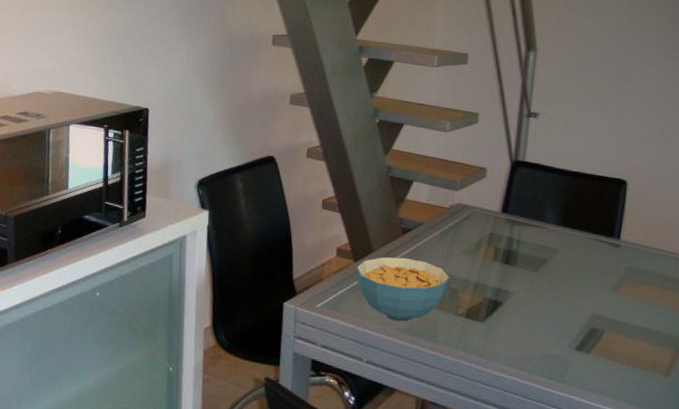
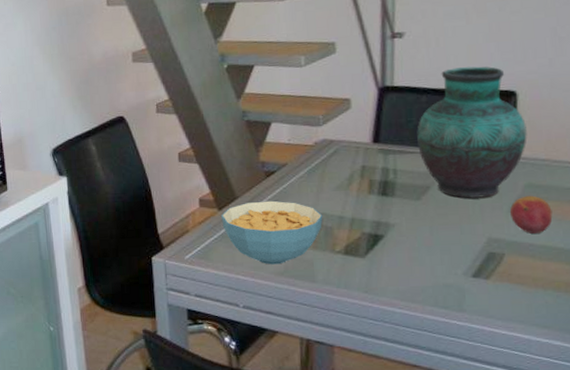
vase: none [540,152,632,276] -> present [417,66,527,198]
fruit: none [613,277,647,314] -> present [510,195,553,234]

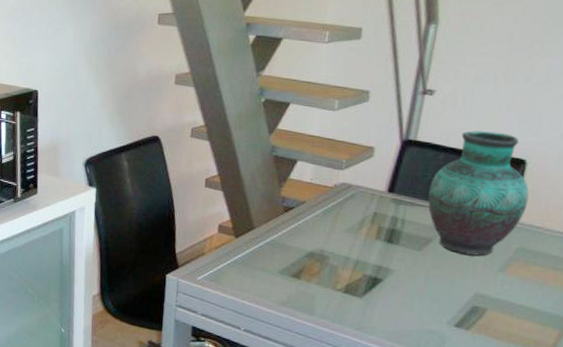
cereal bowl: present [221,200,323,265] -> none [236,234,331,295]
fruit: present [510,195,553,234] -> none [499,258,537,294]

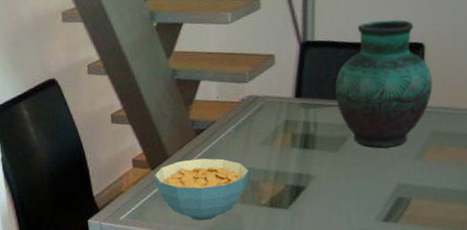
cereal bowl: none [236,234,331,295] -> present [154,158,250,221]

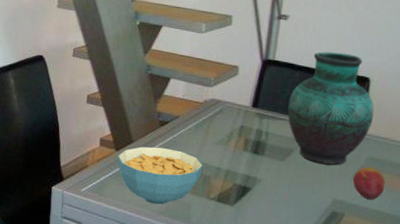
fruit: none [417,142,453,178] -> present [353,167,385,199]

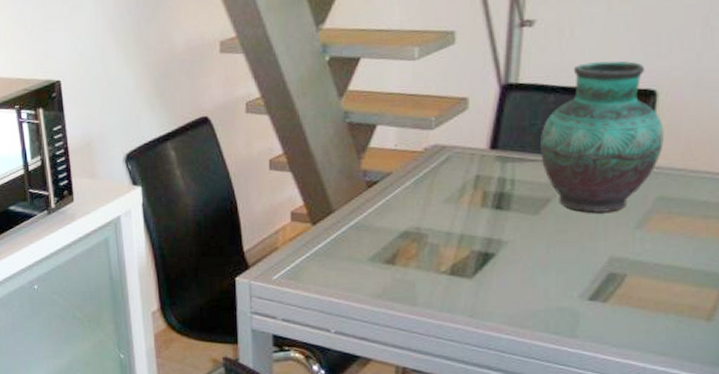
cereal bowl: present [117,147,204,205] -> none [315,214,429,286]
fruit: present [353,167,385,199] -> none [637,209,683,252]

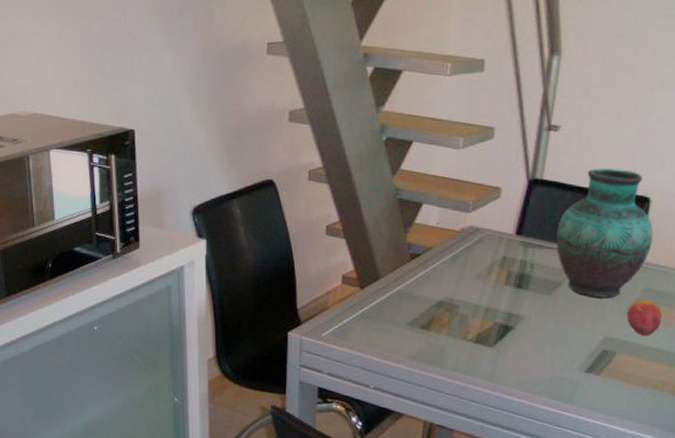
fruit: none [637,209,683,252] -> present [627,299,662,335]

